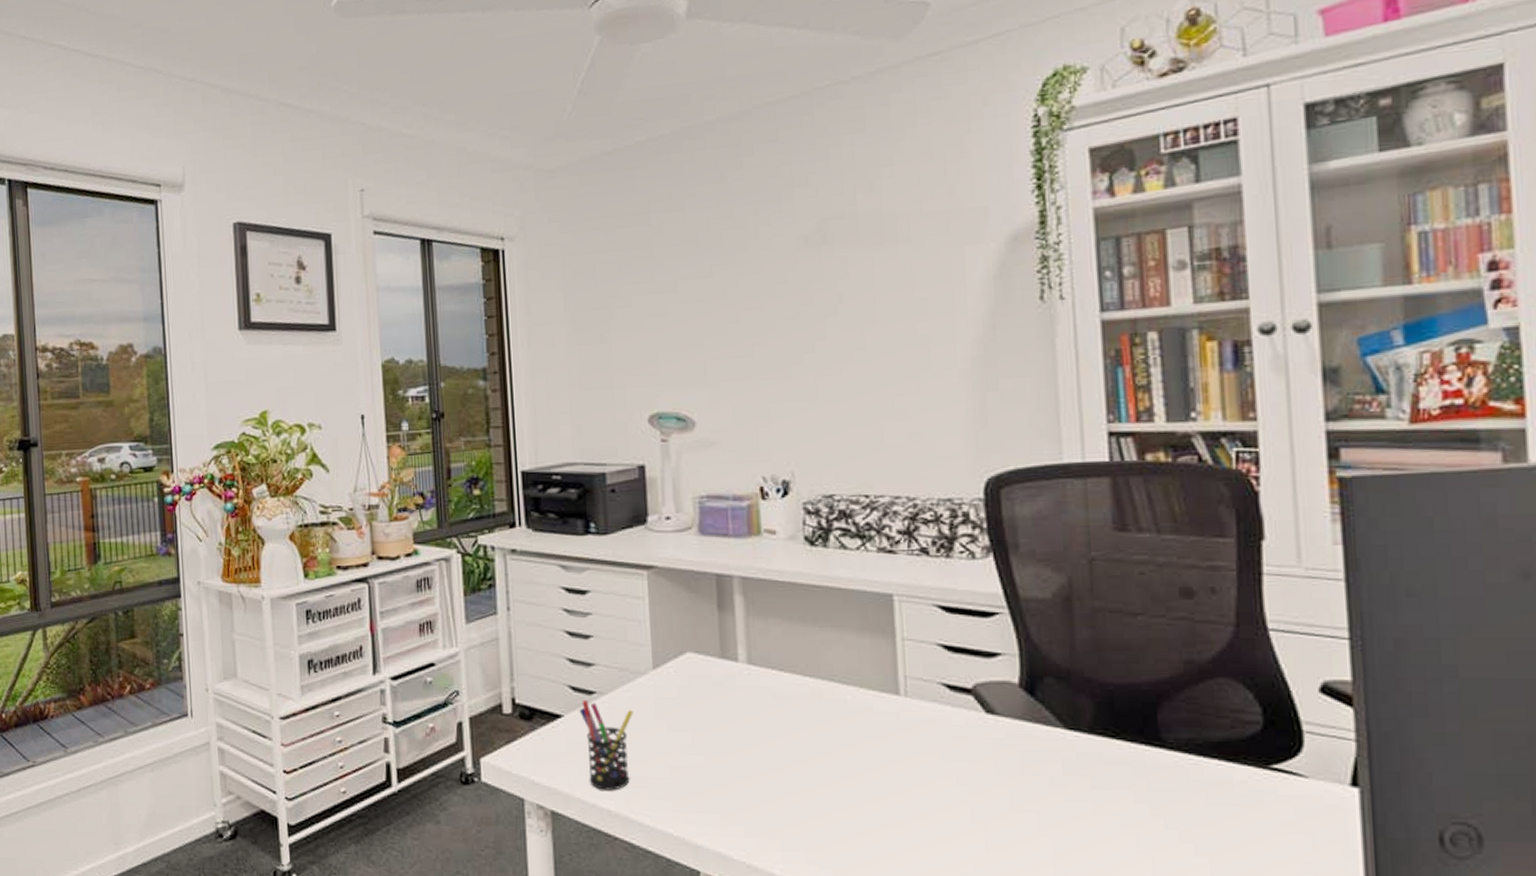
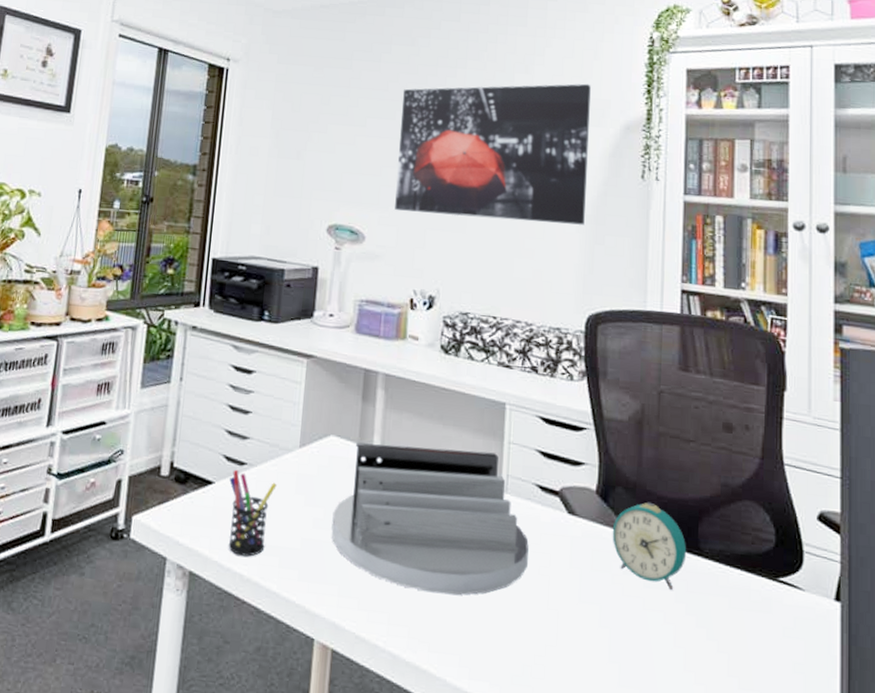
desk organizer: none [702,653,942,814] -> present [331,442,529,595]
wall art: none [718,190,970,385] -> present [395,83,591,226]
alarm clock: none [1044,690,1145,789] -> present [612,502,687,590]

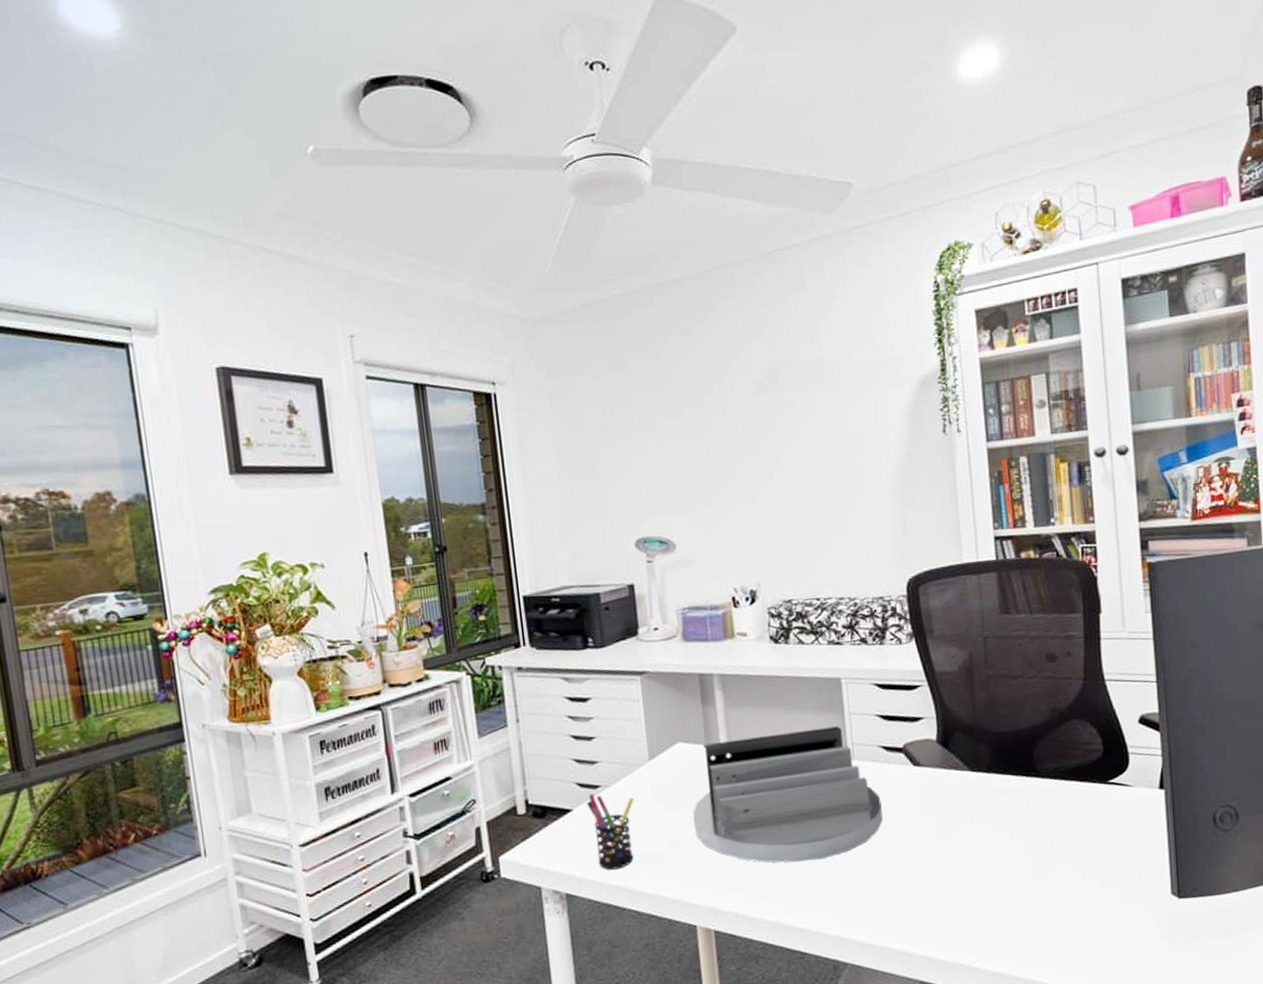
wall art: present [395,83,591,226] -> none [688,343,893,511]
alarm clock: present [612,502,687,590] -> none [955,739,1026,812]

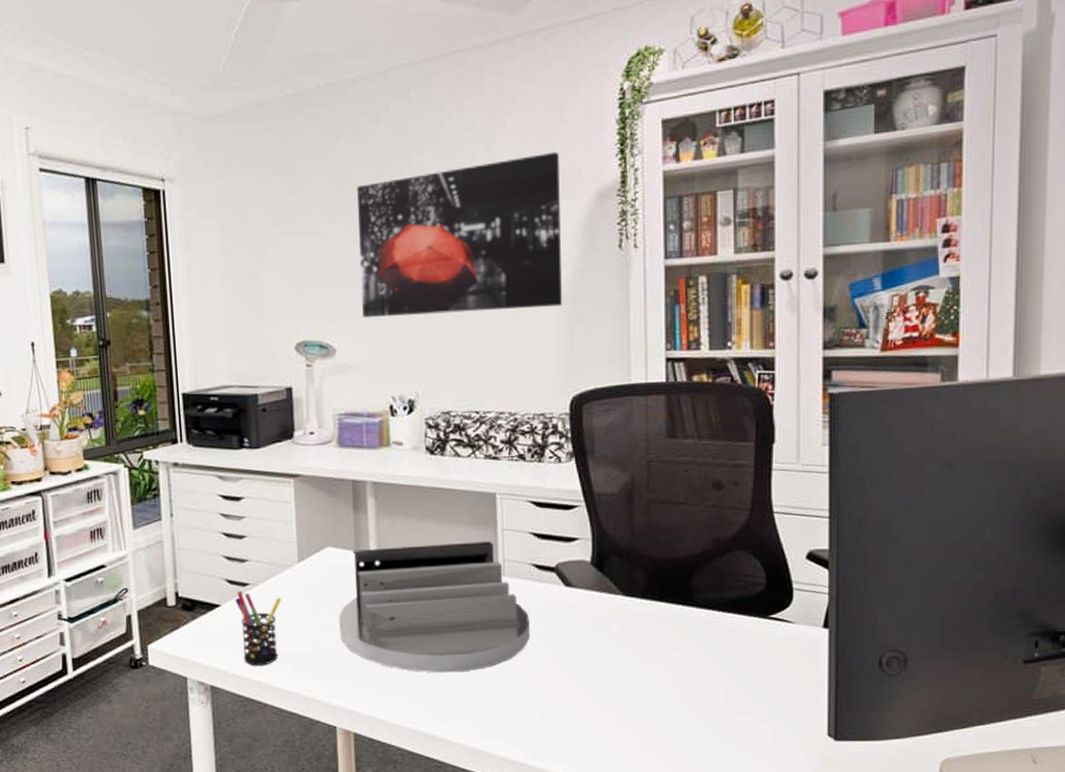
wall art: none [688,343,893,511] -> present [357,151,562,317]

